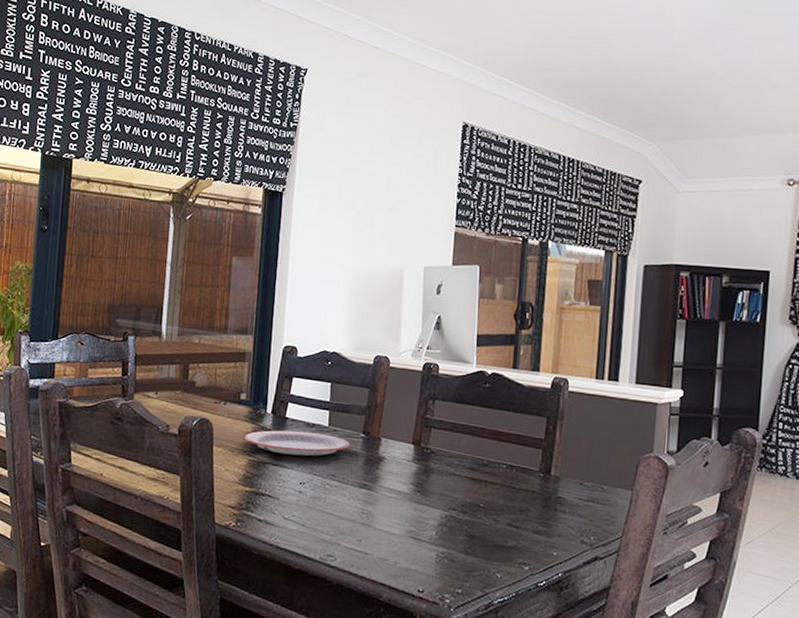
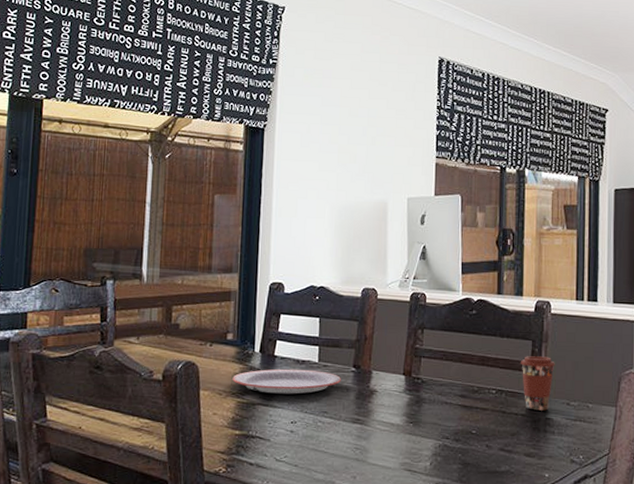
coffee cup: none [533,433,570,489] -> present [520,356,555,411]

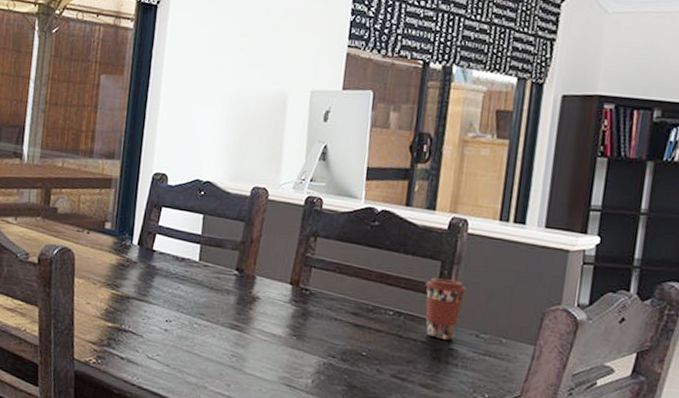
plate: present [232,369,341,394] -> none [108,263,222,293]

